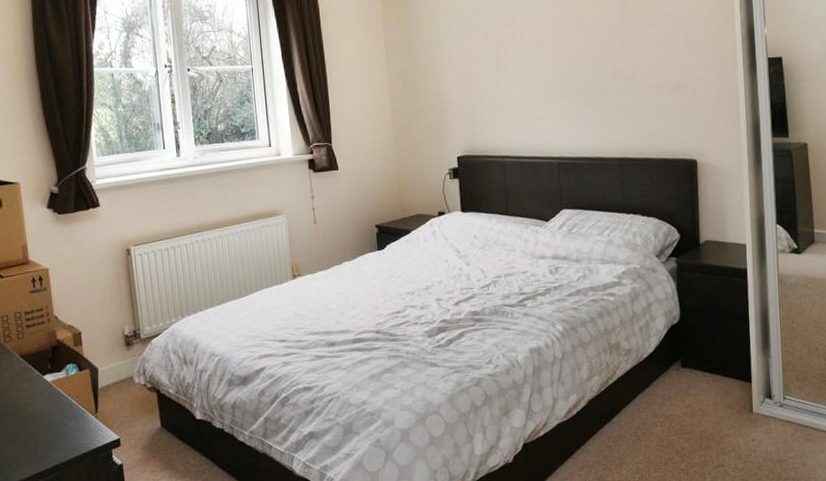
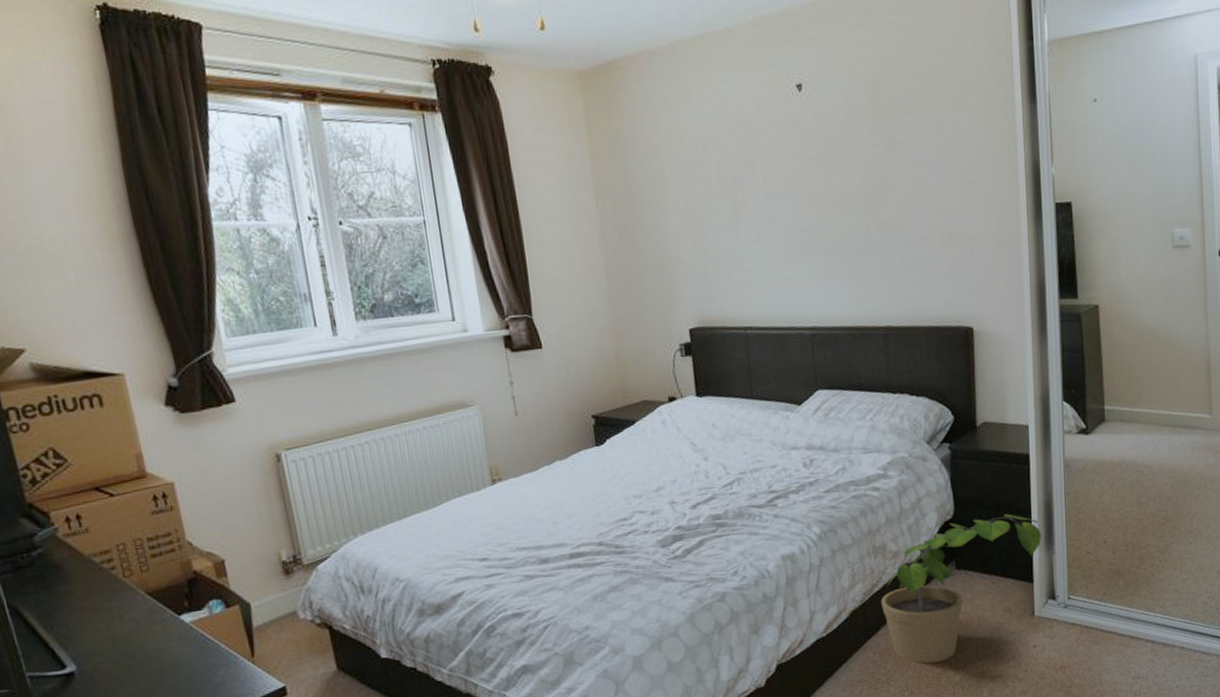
potted plant: none [615,320,759,451] -> present [881,514,1042,664]

